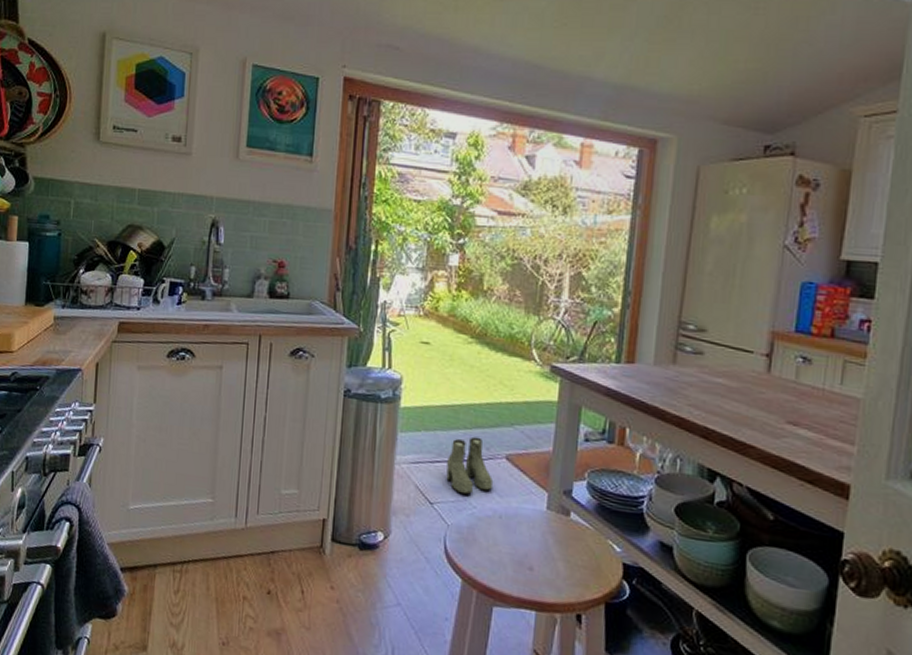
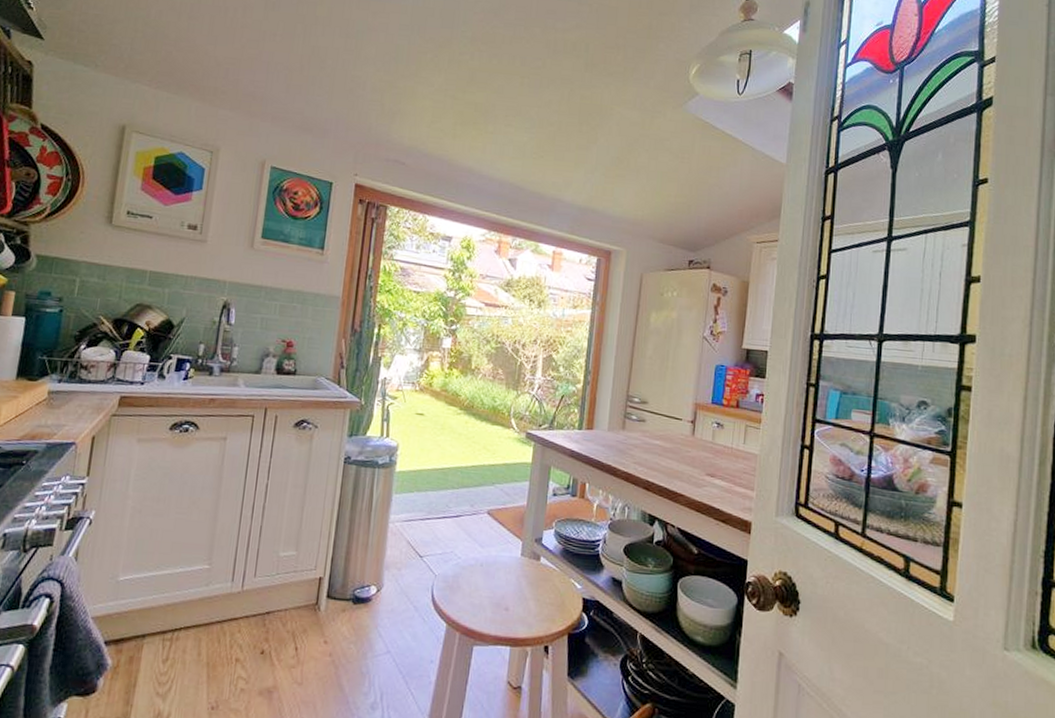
boots: present [446,436,493,495] -> none [435,495,476,547]

